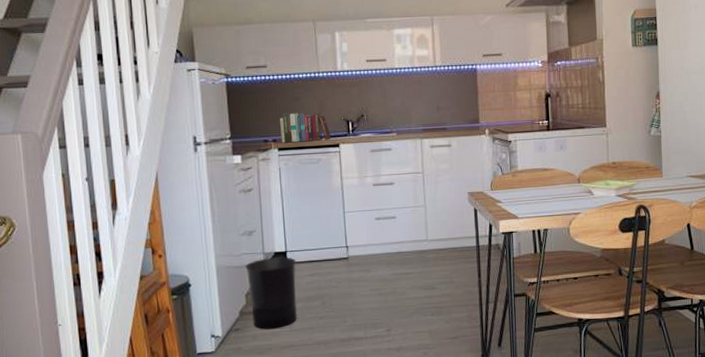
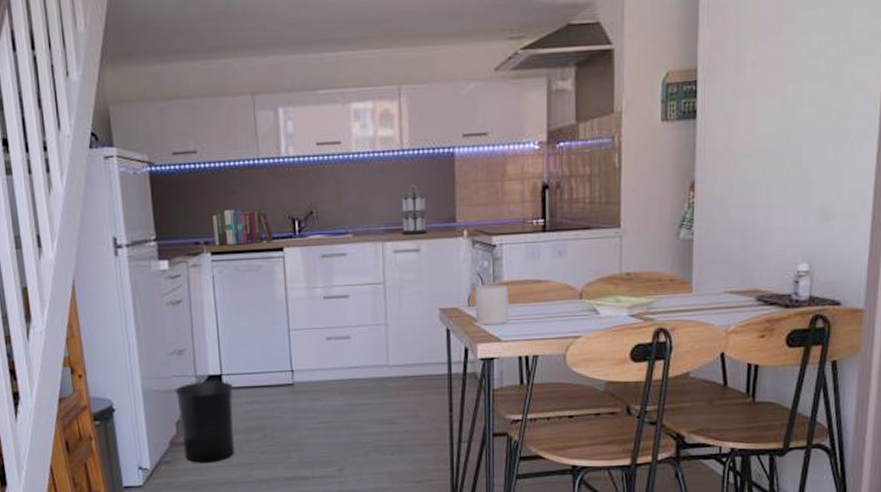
spice rack: none [435,94,457,133] -> present [401,185,427,235]
mug: none [496,172,524,205] -> present [475,284,510,325]

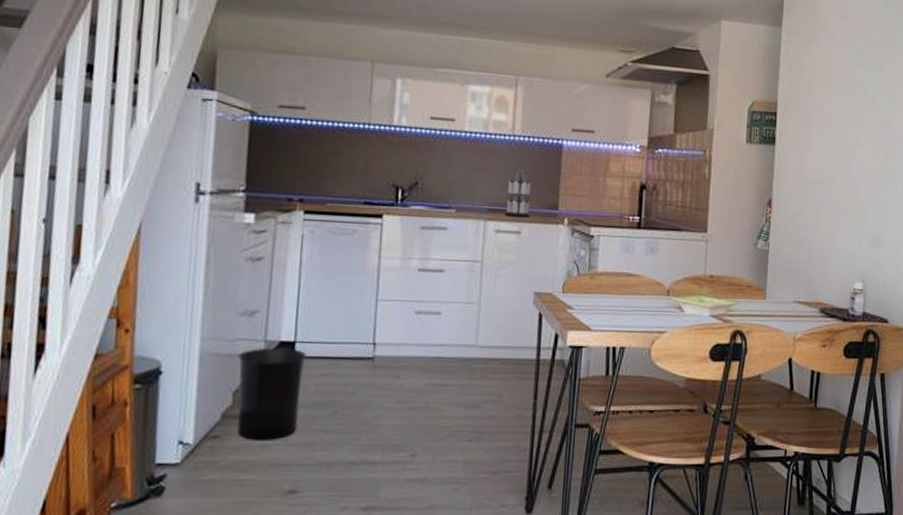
books: present [213,208,274,246] -> none [309,167,374,208]
mug: present [475,284,510,325] -> none [568,272,603,314]

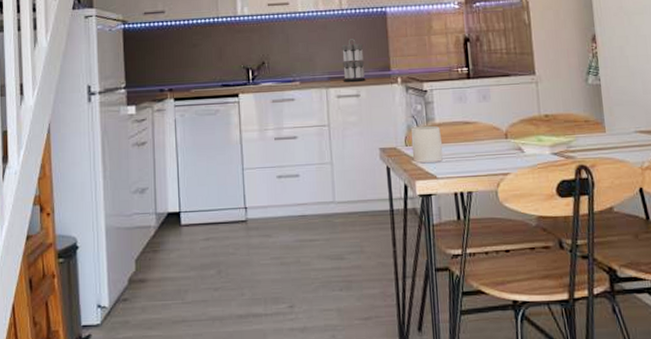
waste bin: present [236,346,306,440] -> none [136,217,191,301]
mug: none [568,272,603,314] -> present [411,125,443,164]

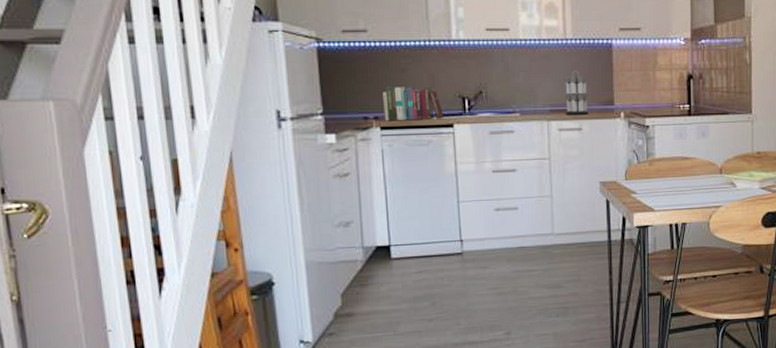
books: none [177,59,231,93] -> present [383,85,444,121]
mug: present [411,125,443,164] -> none [631,160,661,197]

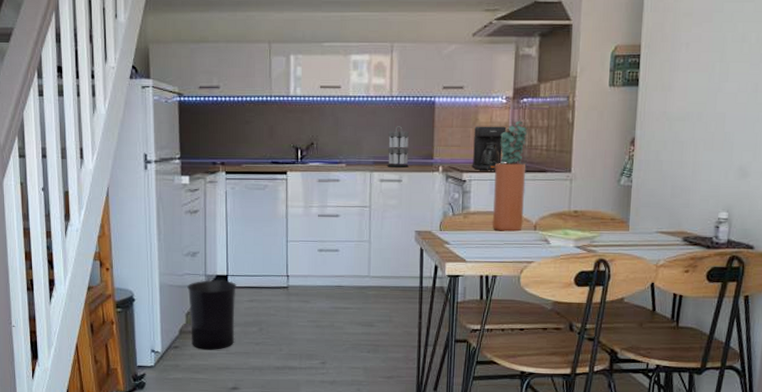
waste bin: none [341,251,403,334] -> present [187,279,236,350]
books: present [383,85,444,121] -> none [229,135,280,167]
coffee maker: none [654,69,687,114] -> present [471,126,507,170]
vase: none [678,57,709,177] -> present [493,116,527,232]

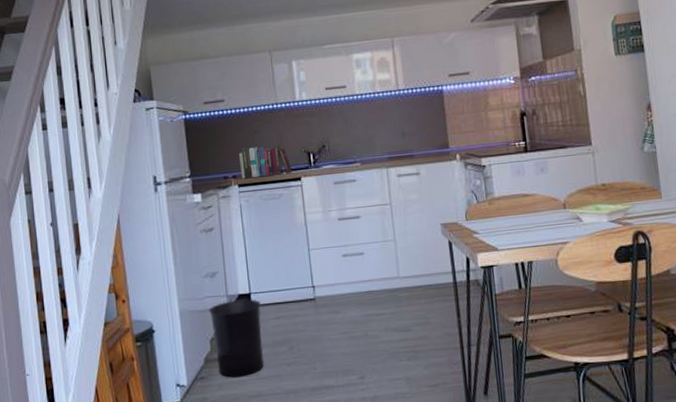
books: none [229,135,280,167] -> present [239,144,293,179]
spice rack: present [388,126,410,167] -> none [400,118,425,161]
coffee maker: present [471,126,507,170] -> none [486,106,519,154]
vase: present [493,116,527,232] -> none [513,94,551,214]

